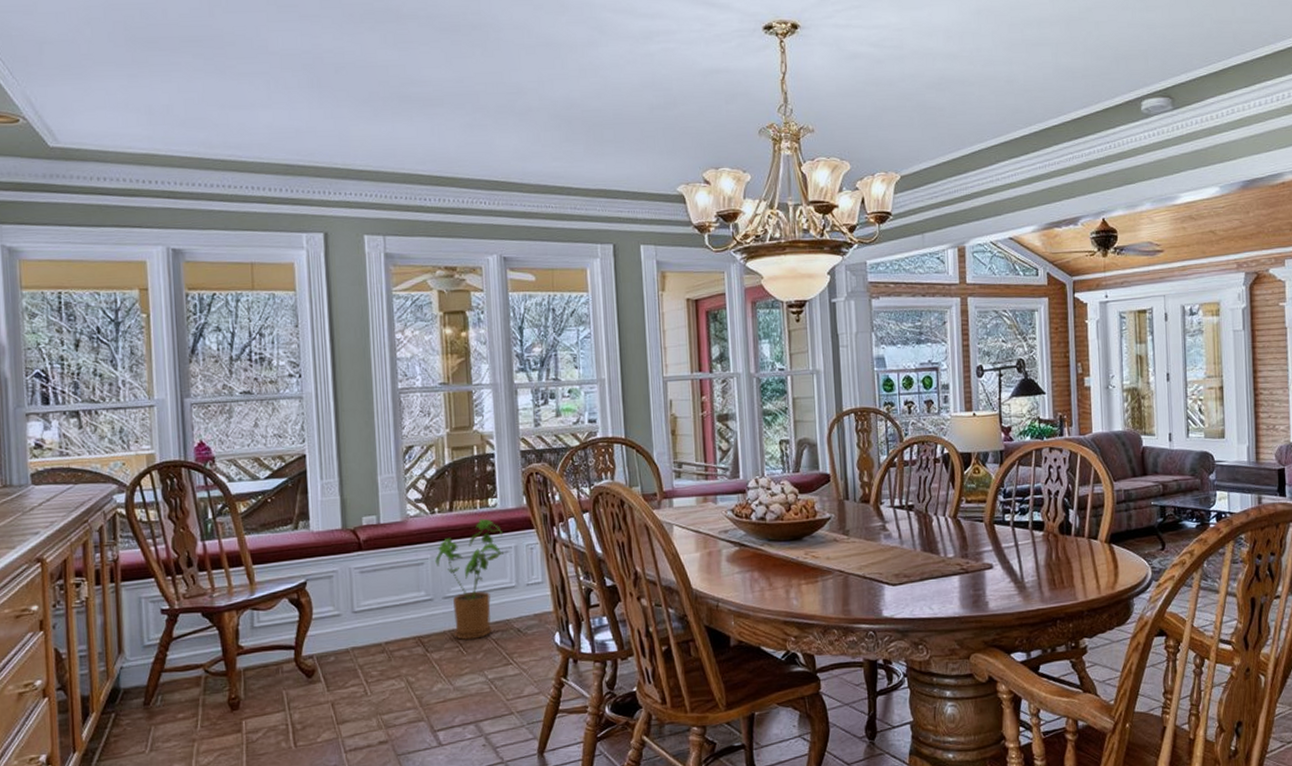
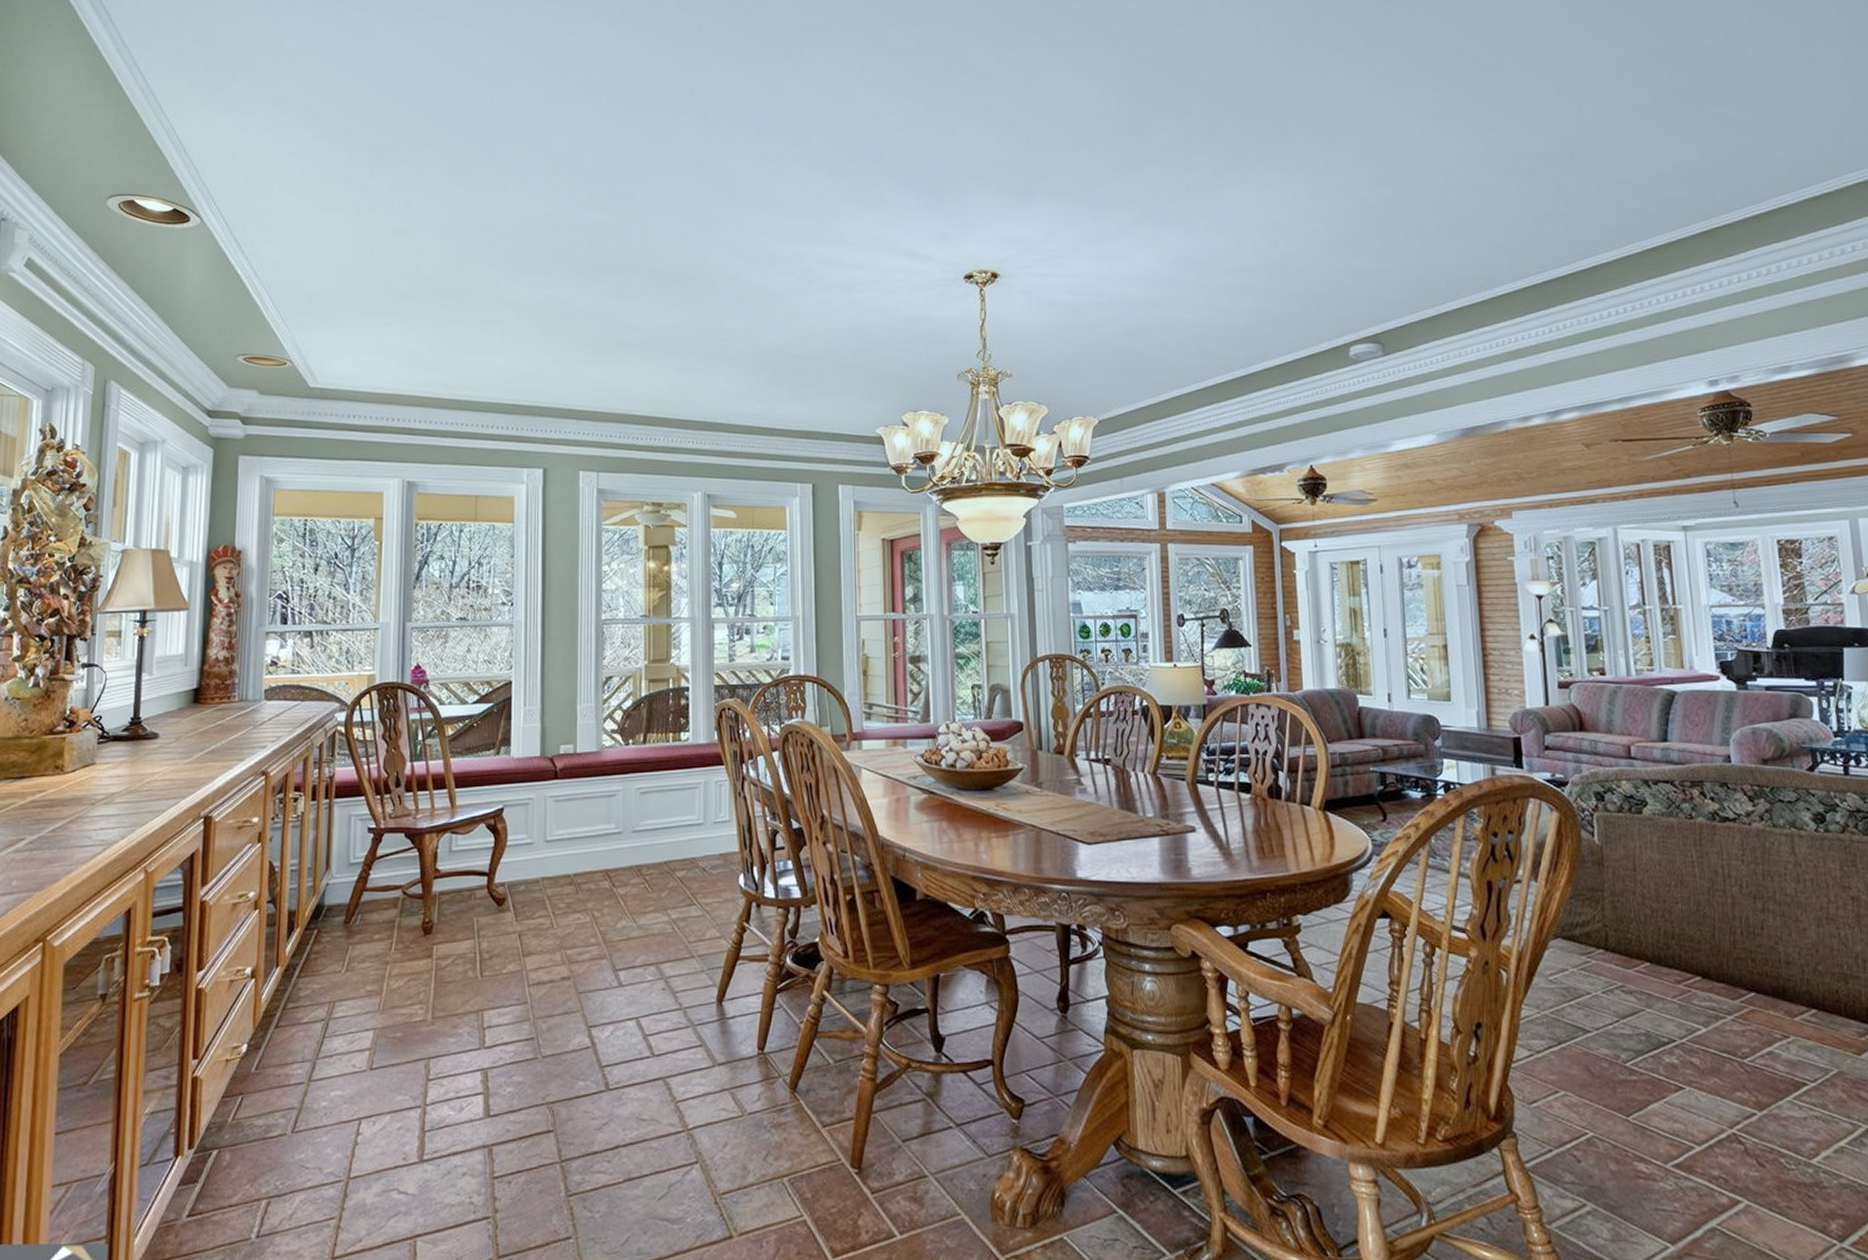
house plant: present [435,518,504,640] -> none [627,752,693,876]

